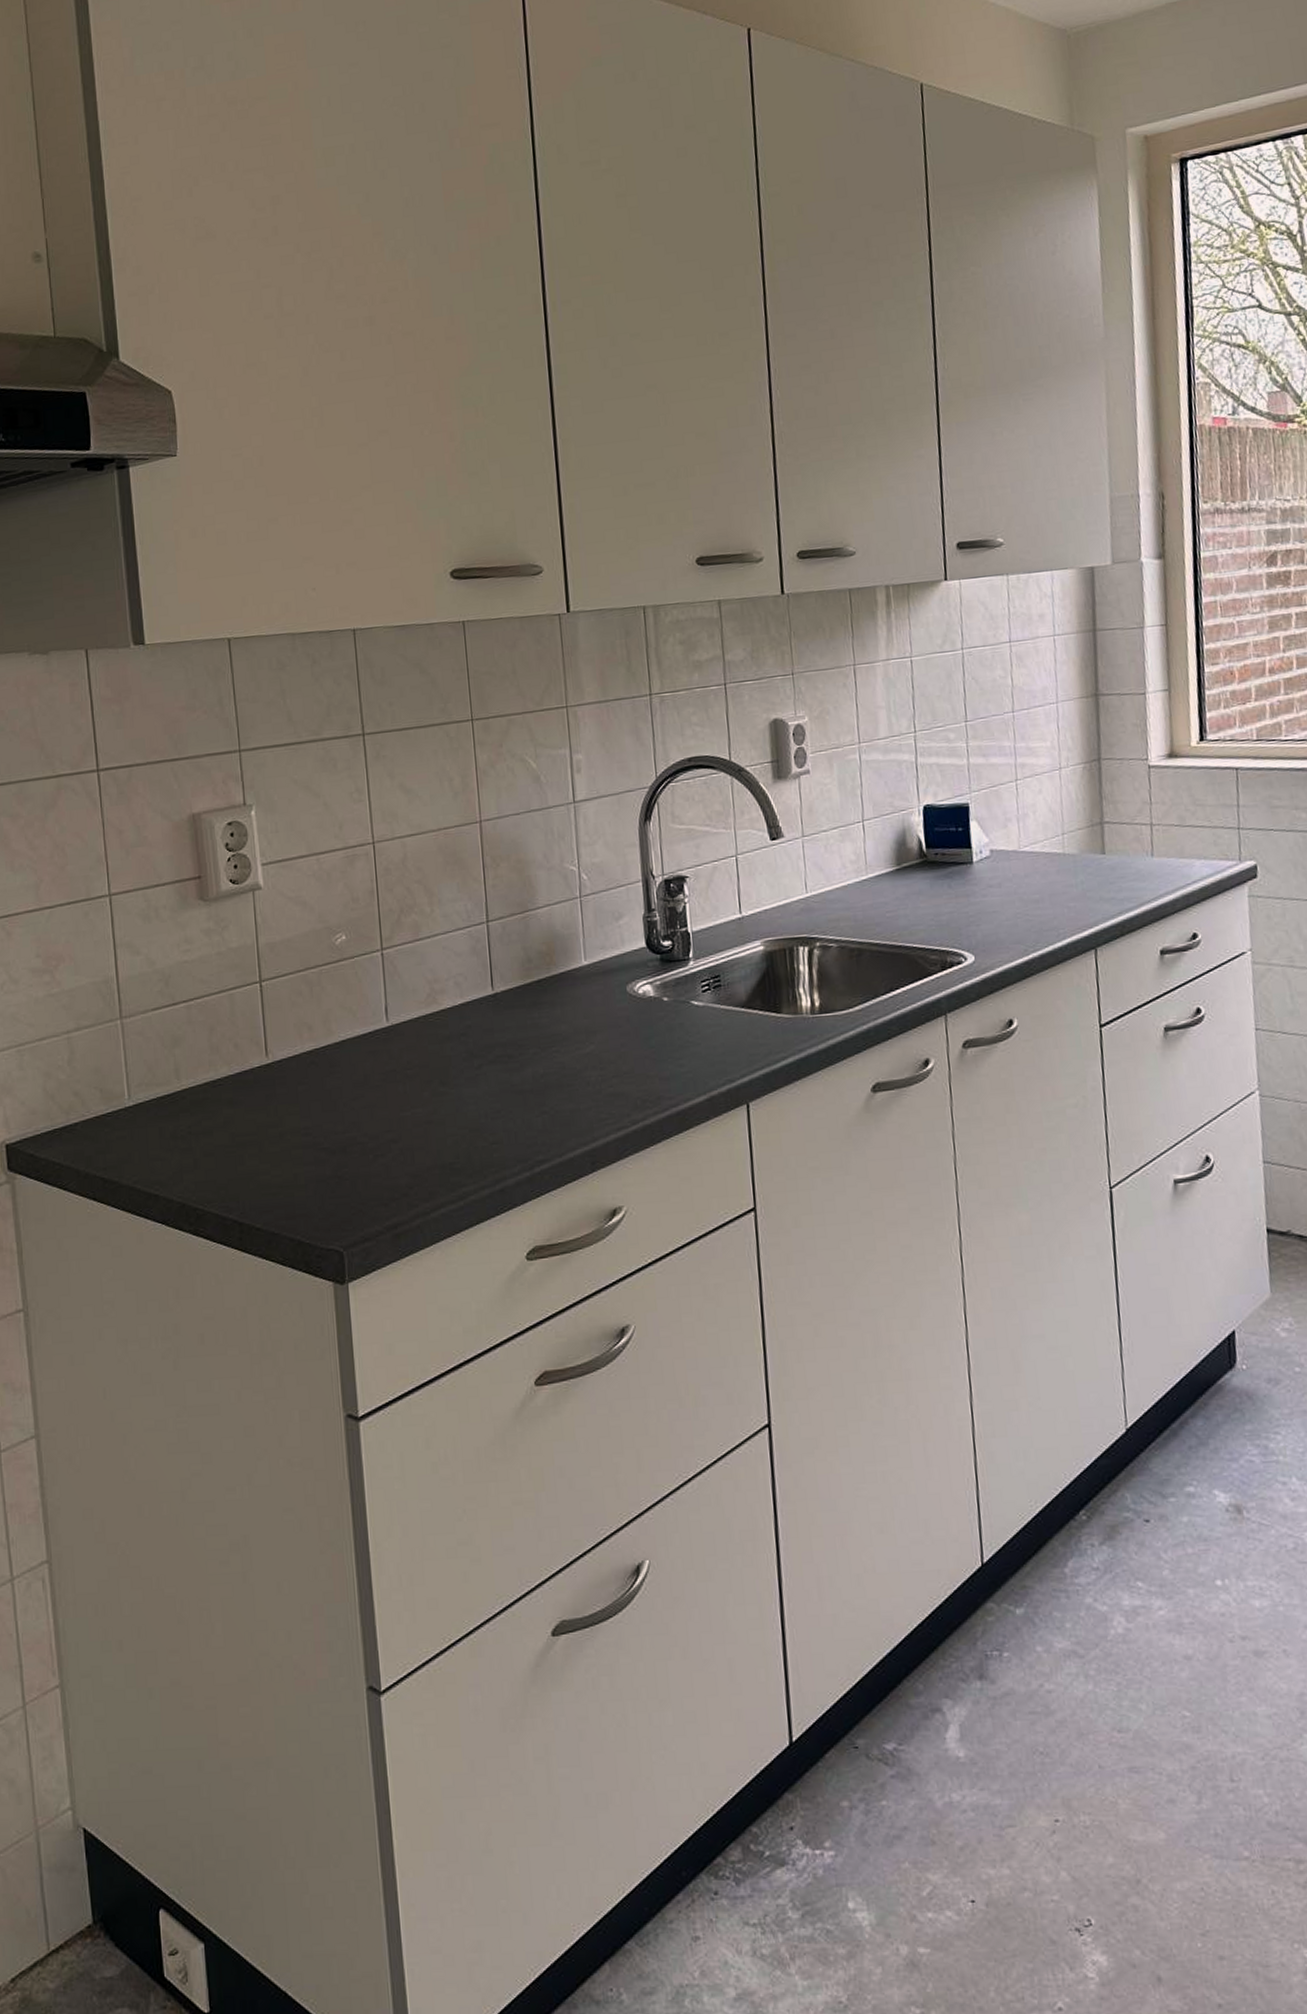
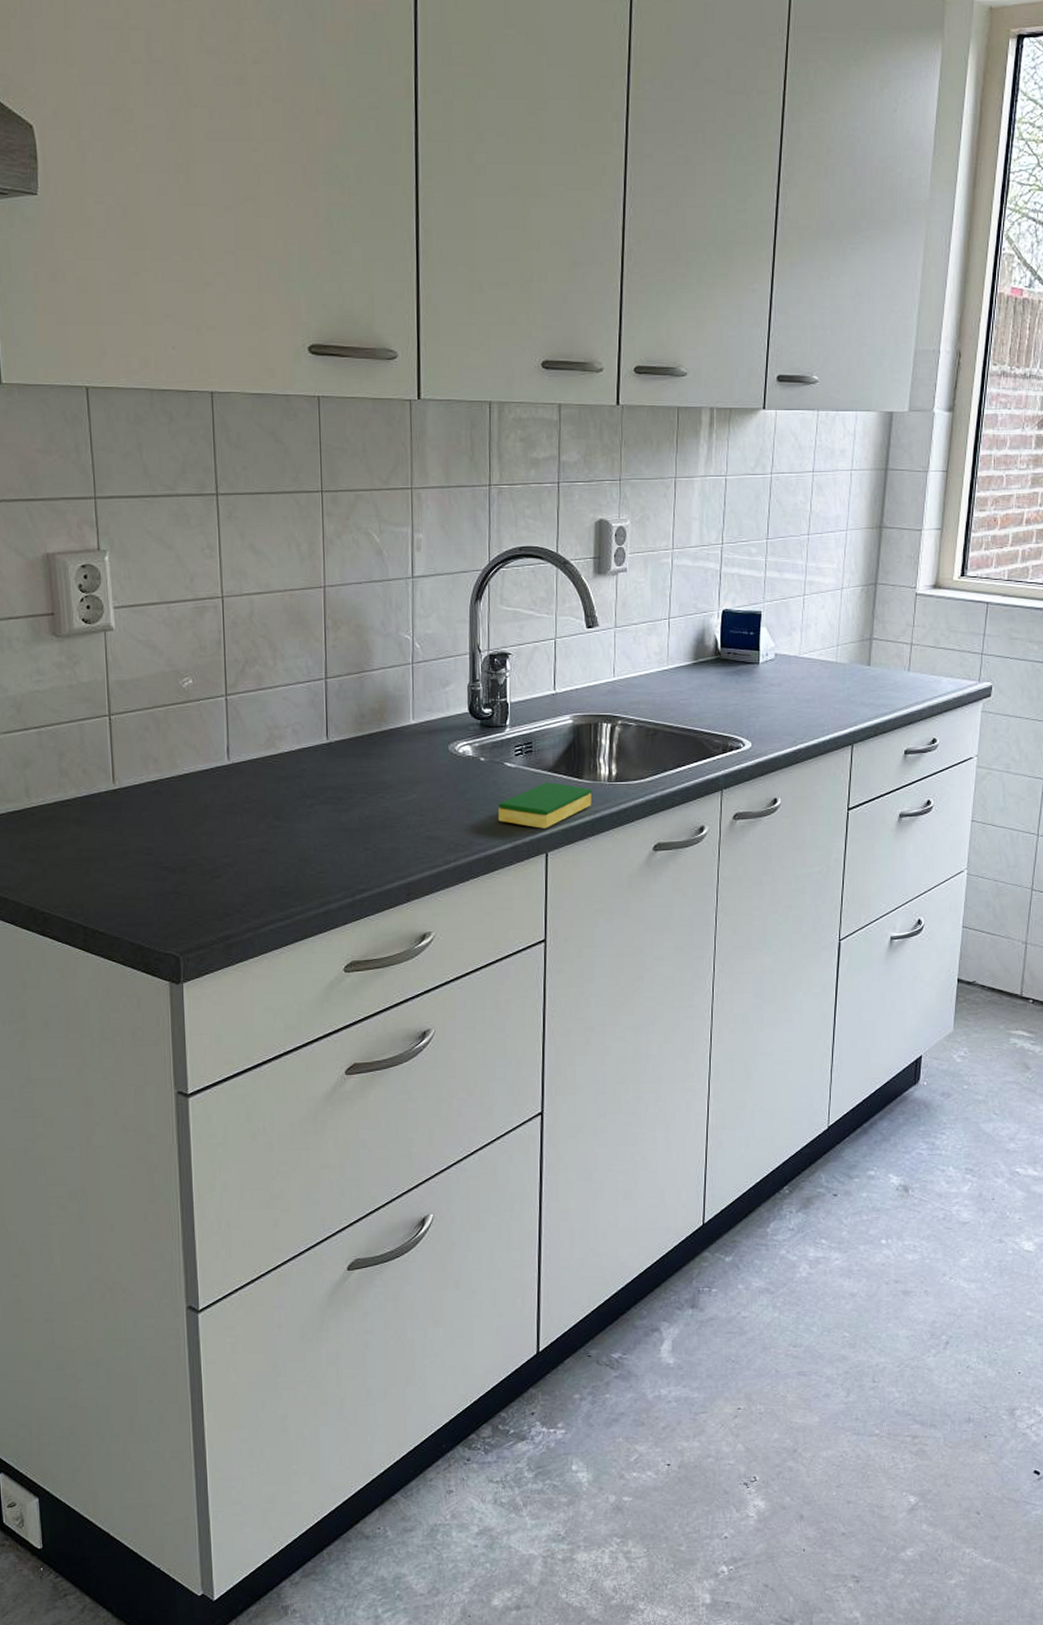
dish sponge: none [687,1020,795,1075] -> present [498,782,591,829]

